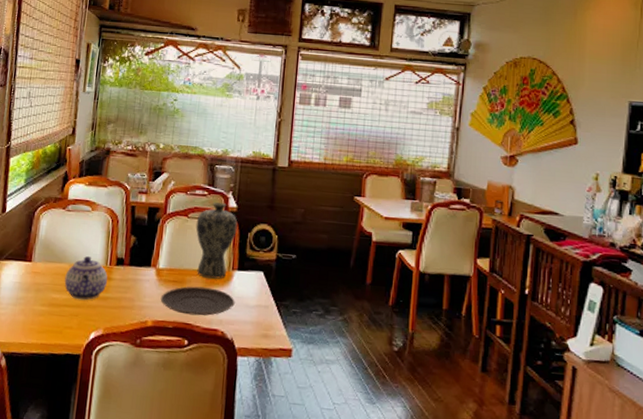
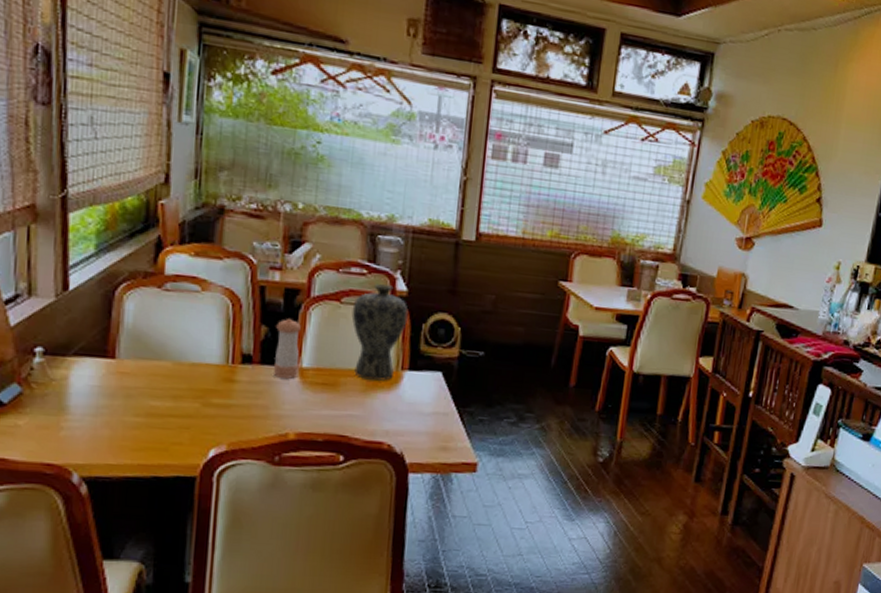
teapot: present [64,256,108,301] -> none [167,352,230,409]
pepper shaker: none [138,229,159,277] -> present [273,317,301,379]
plate: present [160,286,235,316] -> none [305,390,405,426]

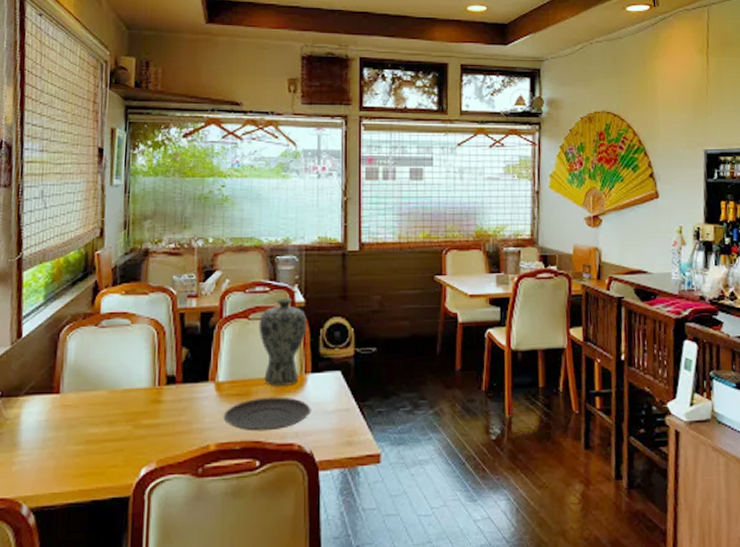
pepper shaker: present [273,317,301,379] -> none [193,338,216,394]
plate: none [305,390,405,426] -> present [223,397,311,431]

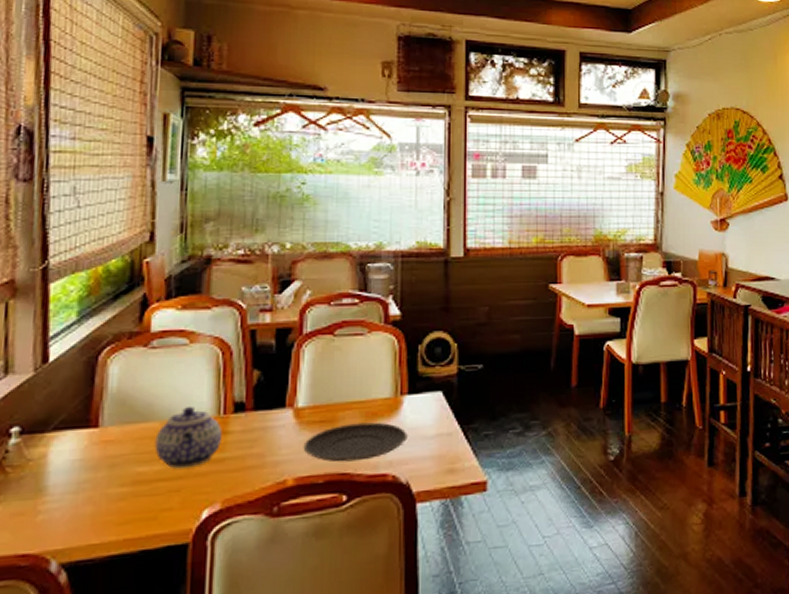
teapot: none [103,379,157,432] -> present [154,407,222,469]
vase: present [258,299,307,386] -> none [346,311,403,410]

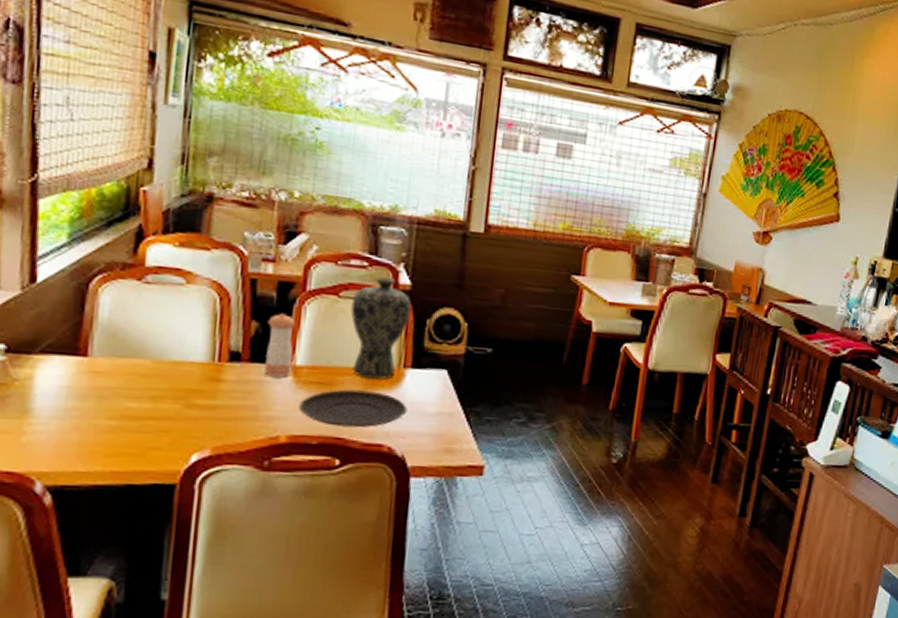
teapot: present [154,407,222,469] -> none [145,349,215,411]
pepper shaker: none [267,358,295,422] -> present [263,312,295,378]
vase: none [346,311,403,410] -> present [350,277,412,380]

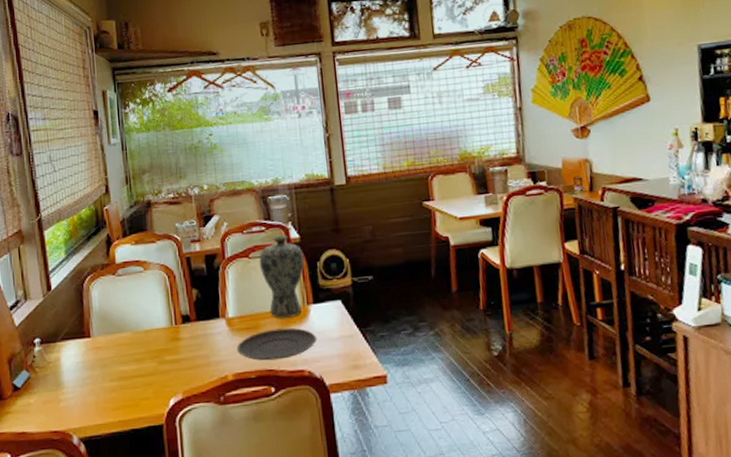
pepper shaker: present [263,312,295,378] -> none [203,278,227,330]

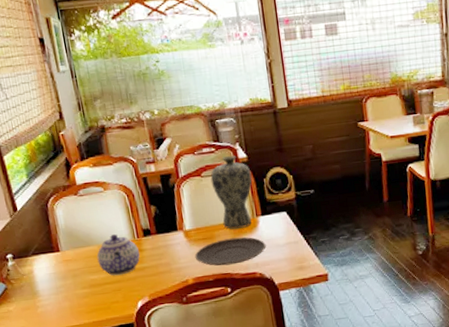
teapot: none [129,320,176,368] -> present [96,234,140,276]

